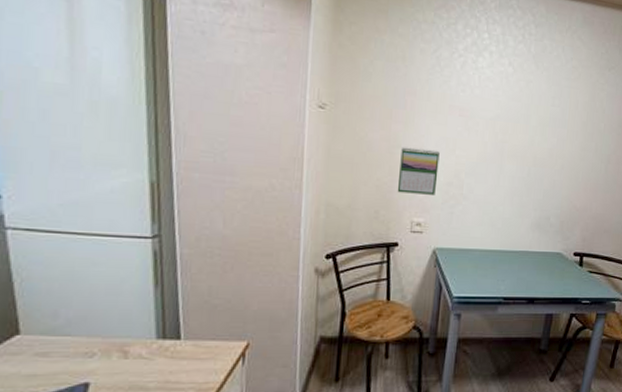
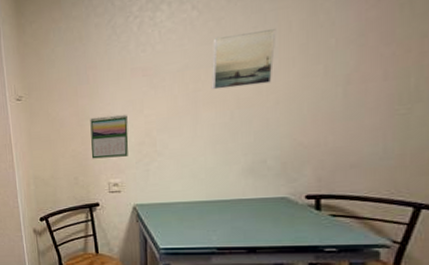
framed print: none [515,96,568,149] -> present [211,28,276,90]

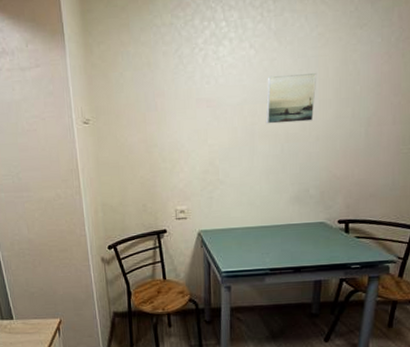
calendar: present [90,114,129,159] -> none [158,143,194,186]

